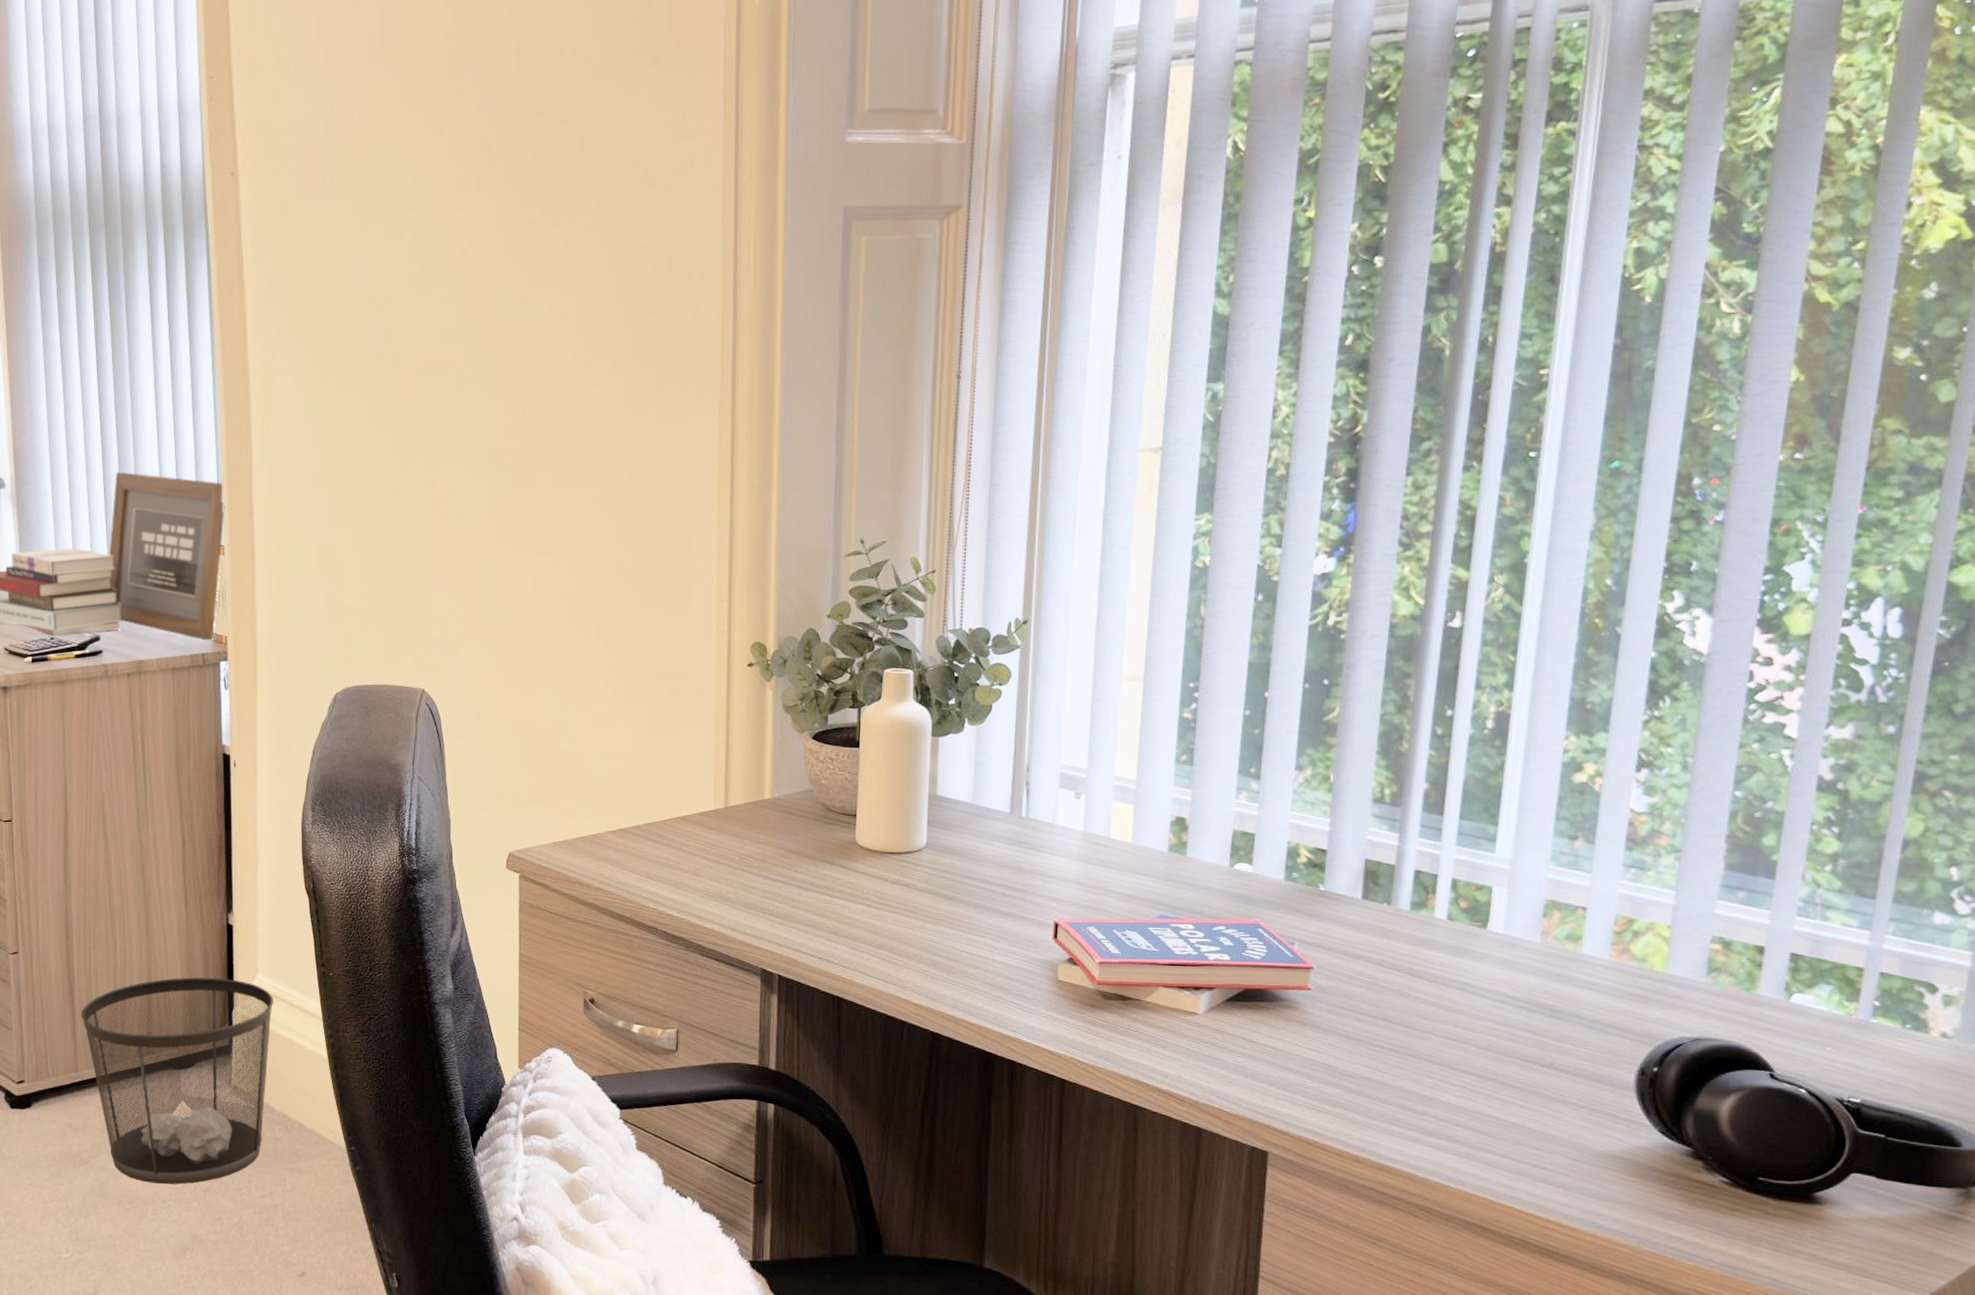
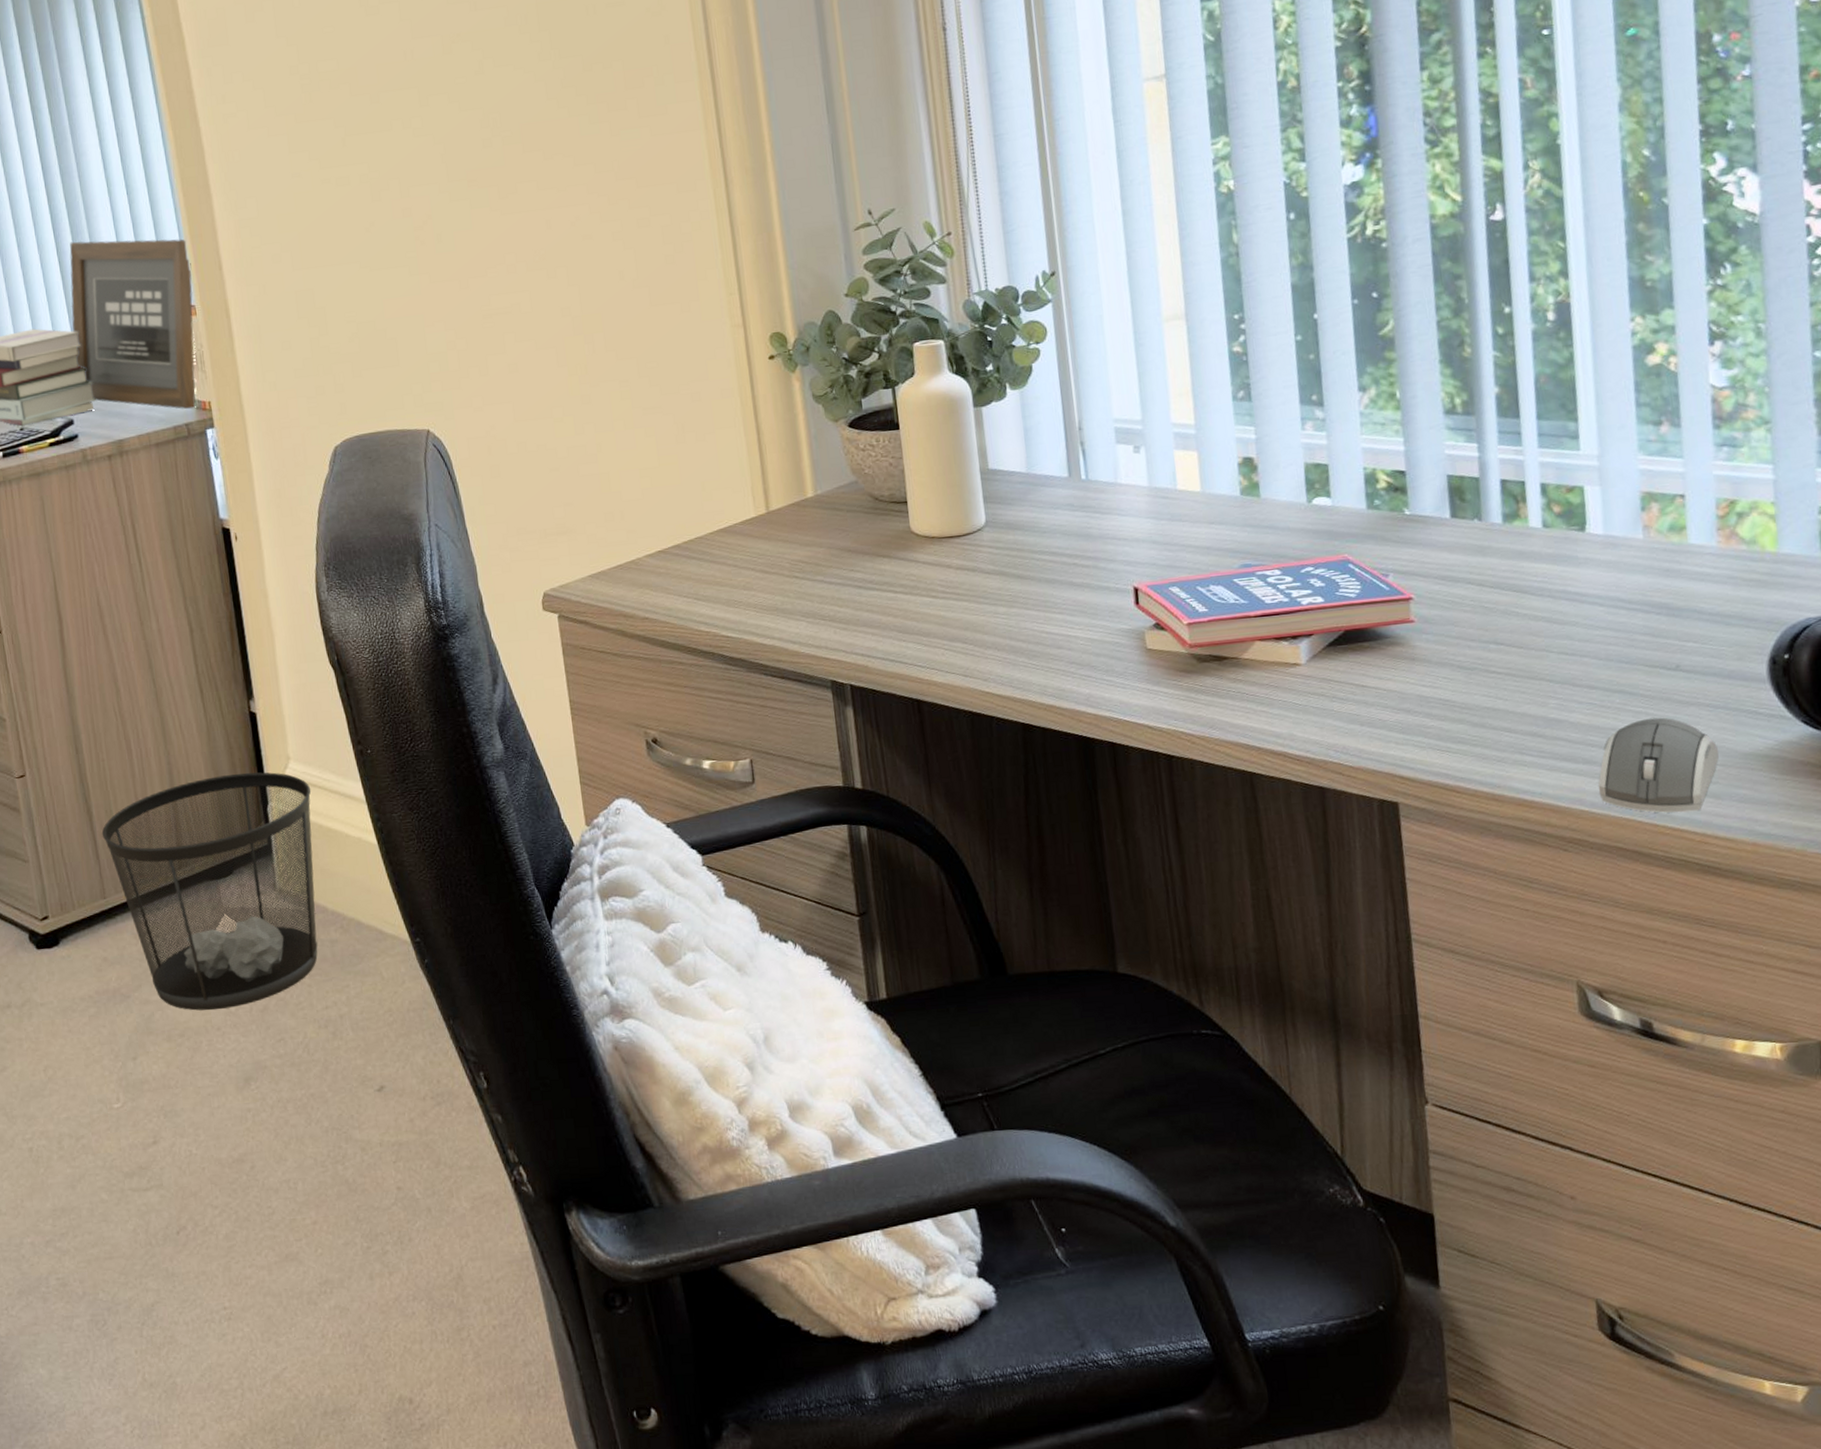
computer mouse: none [1457,1108,1575,1199] -> present [1598,717,1719,813]

